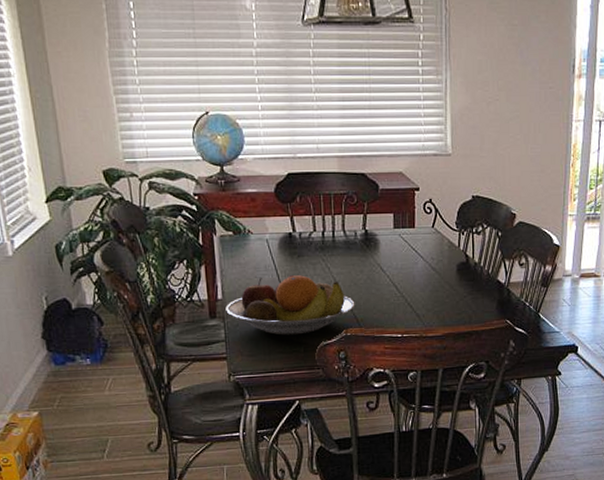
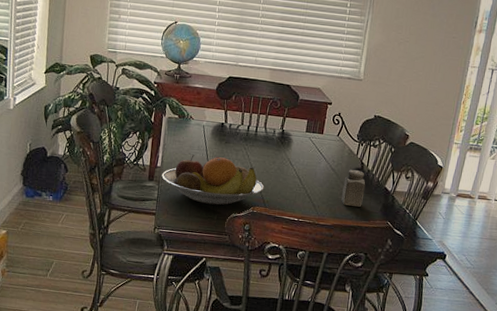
salt shaker: none [448,265,475,309] -> present [341,169,366,207]

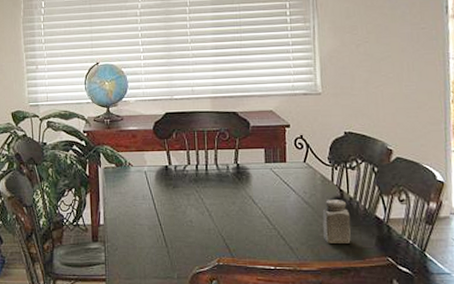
fruit bowl: present [162,154,264,205] -> none [106,204,228,261]

